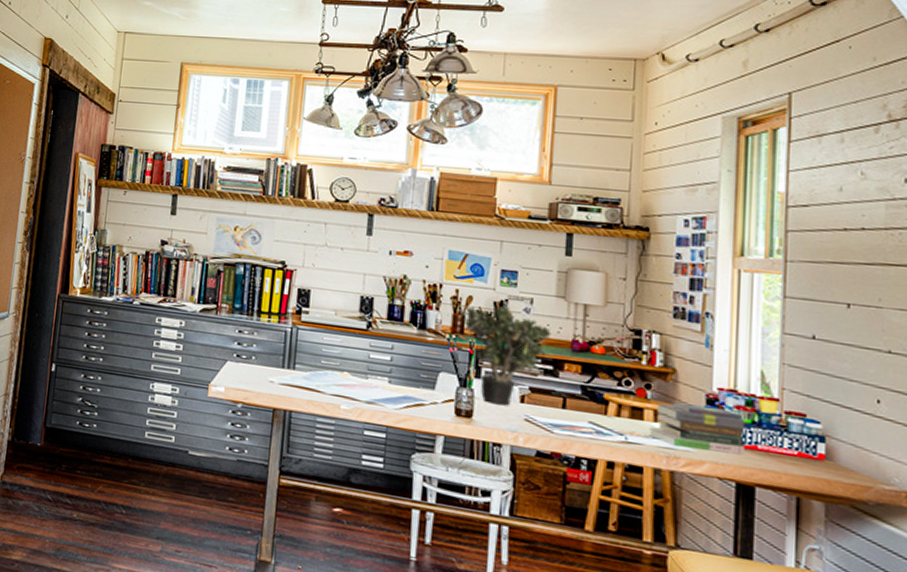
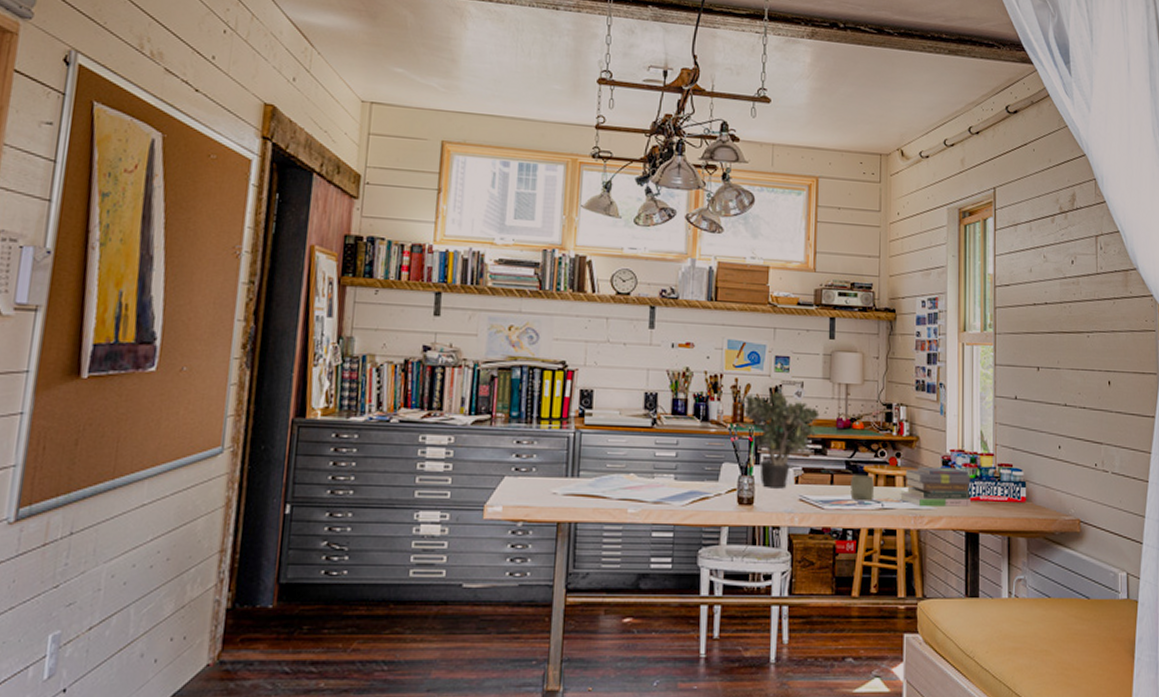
mug: none [586,401,617,433] -> present [850,474,875,502]

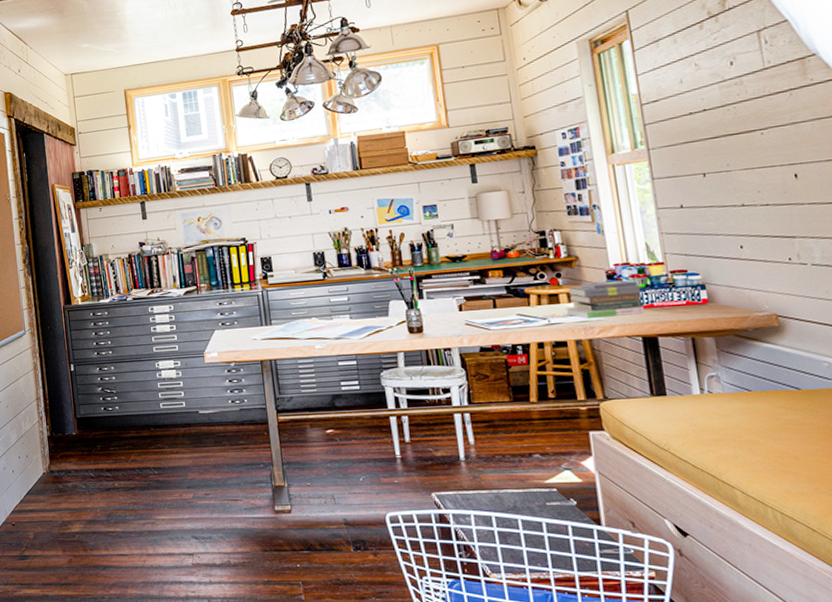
potted plant: present [741,392,820,489] -> none [398,236,474,318]
mug: present [850,474,875,502] -> none [513,296,539,320]

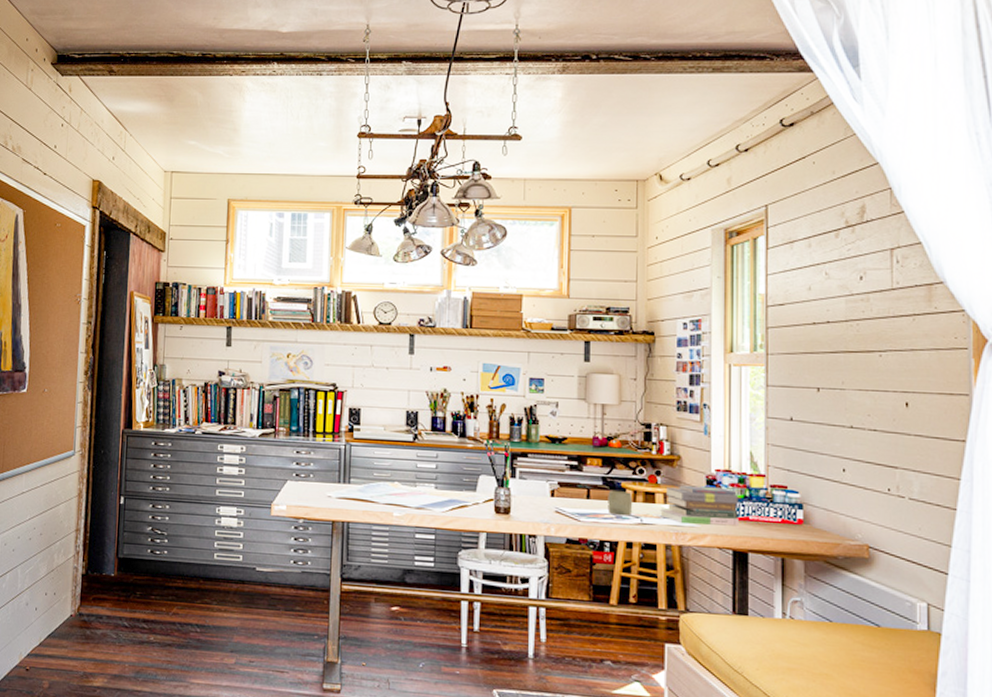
mug: none [513,296,539,320] -> present [607,489,633,516]

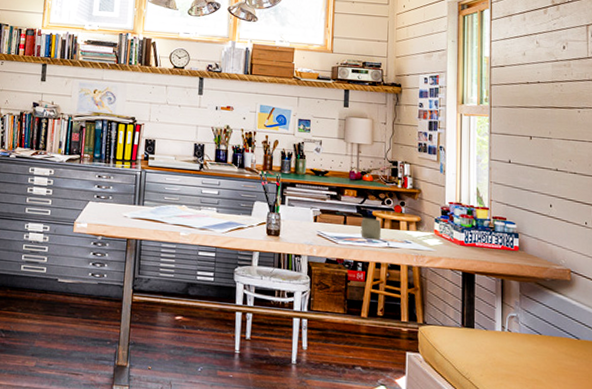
books: present [660,485,739,526] -> none [404,214,467,251]

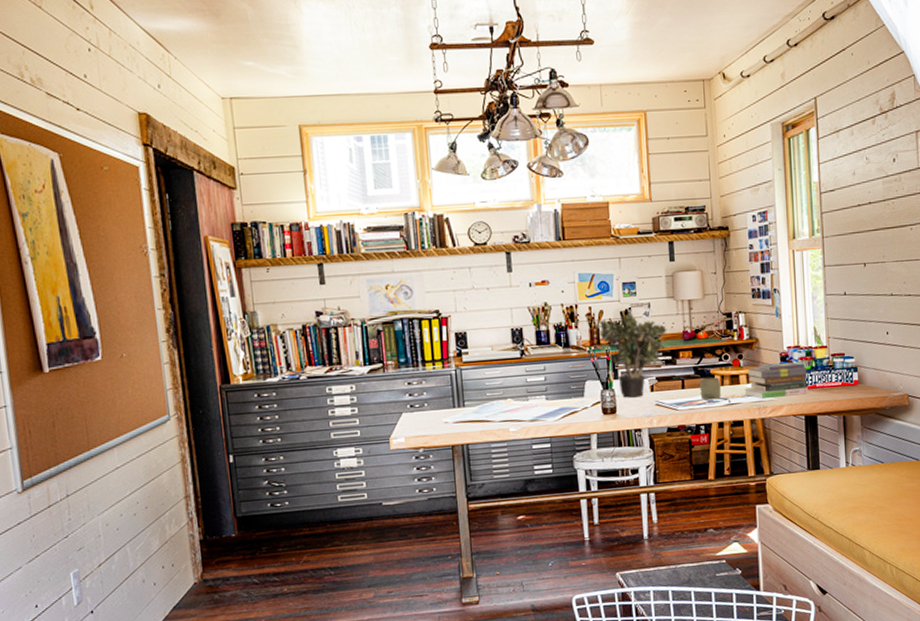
potted plant: none [271,148,335,225] -> present [596,314,667,398]
books: none [404,214,467,251] -> present [744,362,808,399]

